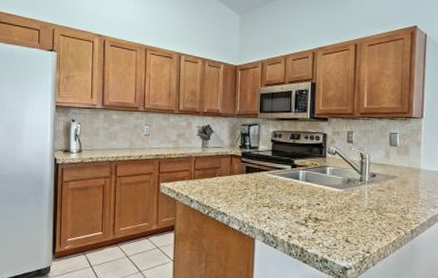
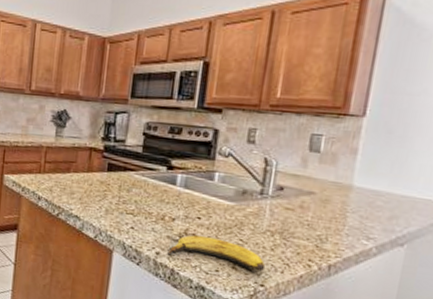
banana: none [297,218,369,241] -> present [167,235,266,272]

